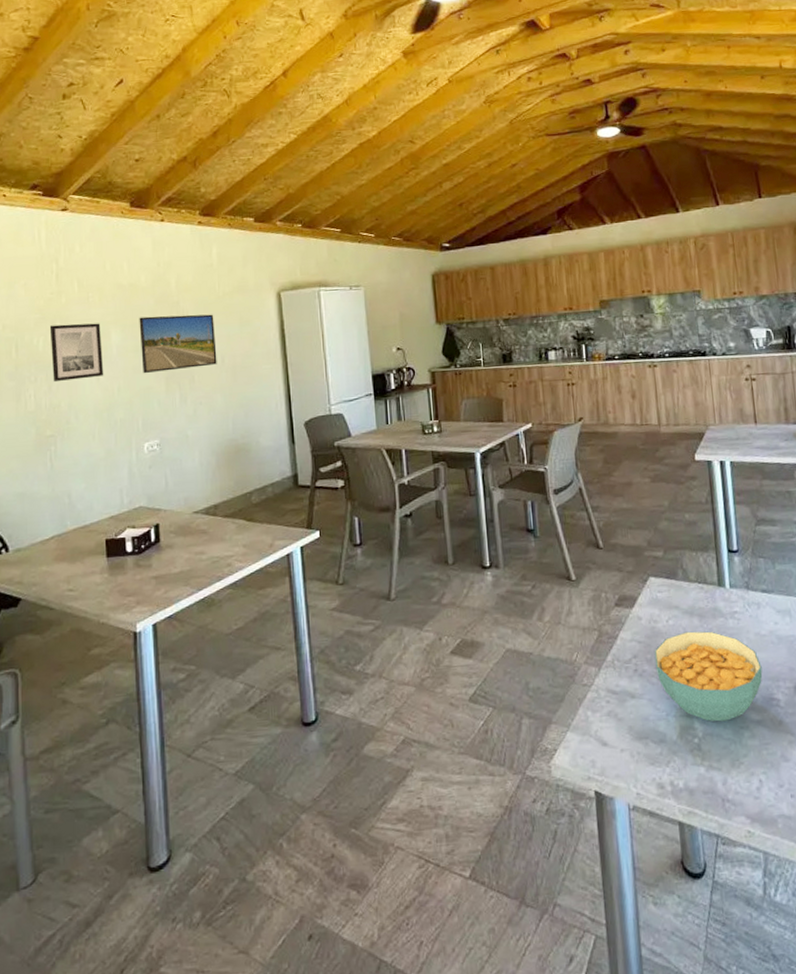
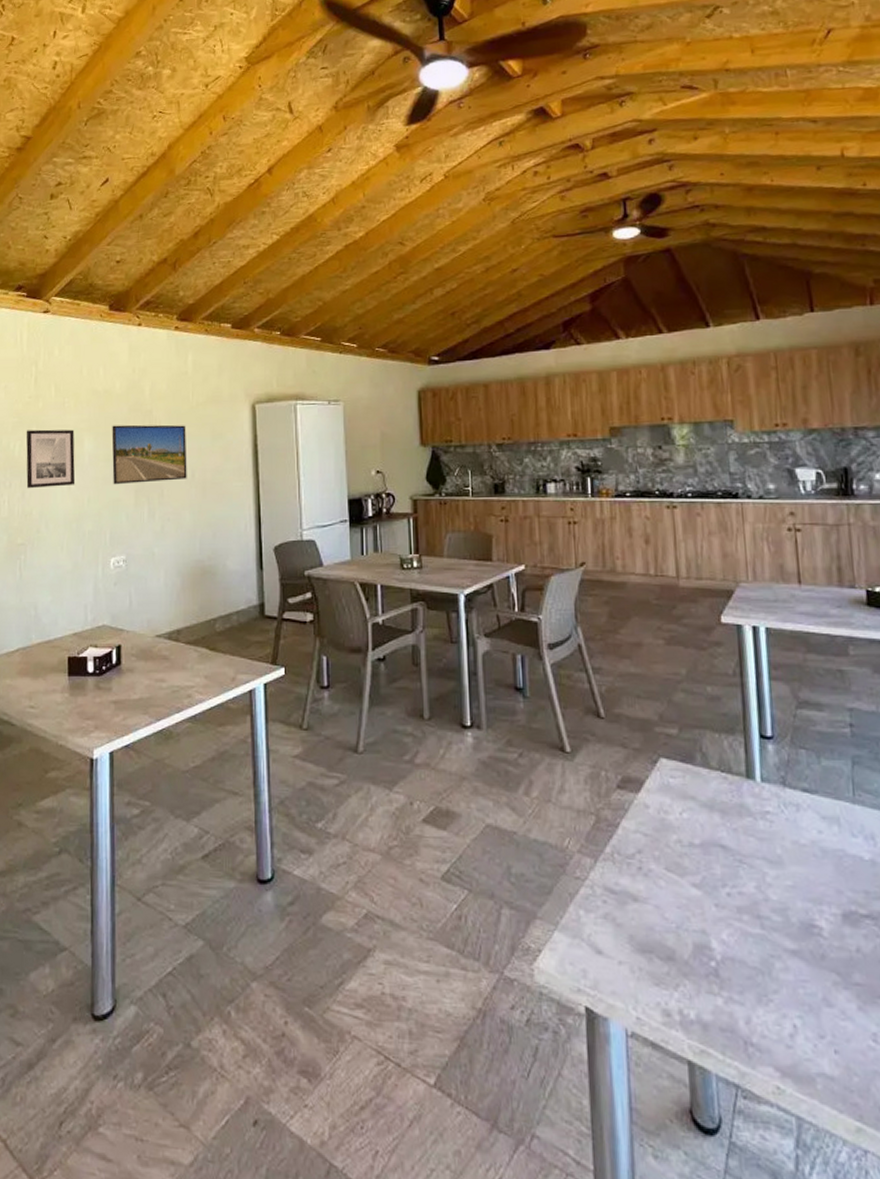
cereal bowl: present [654,631,763,722] -> none [663,829,801,946]

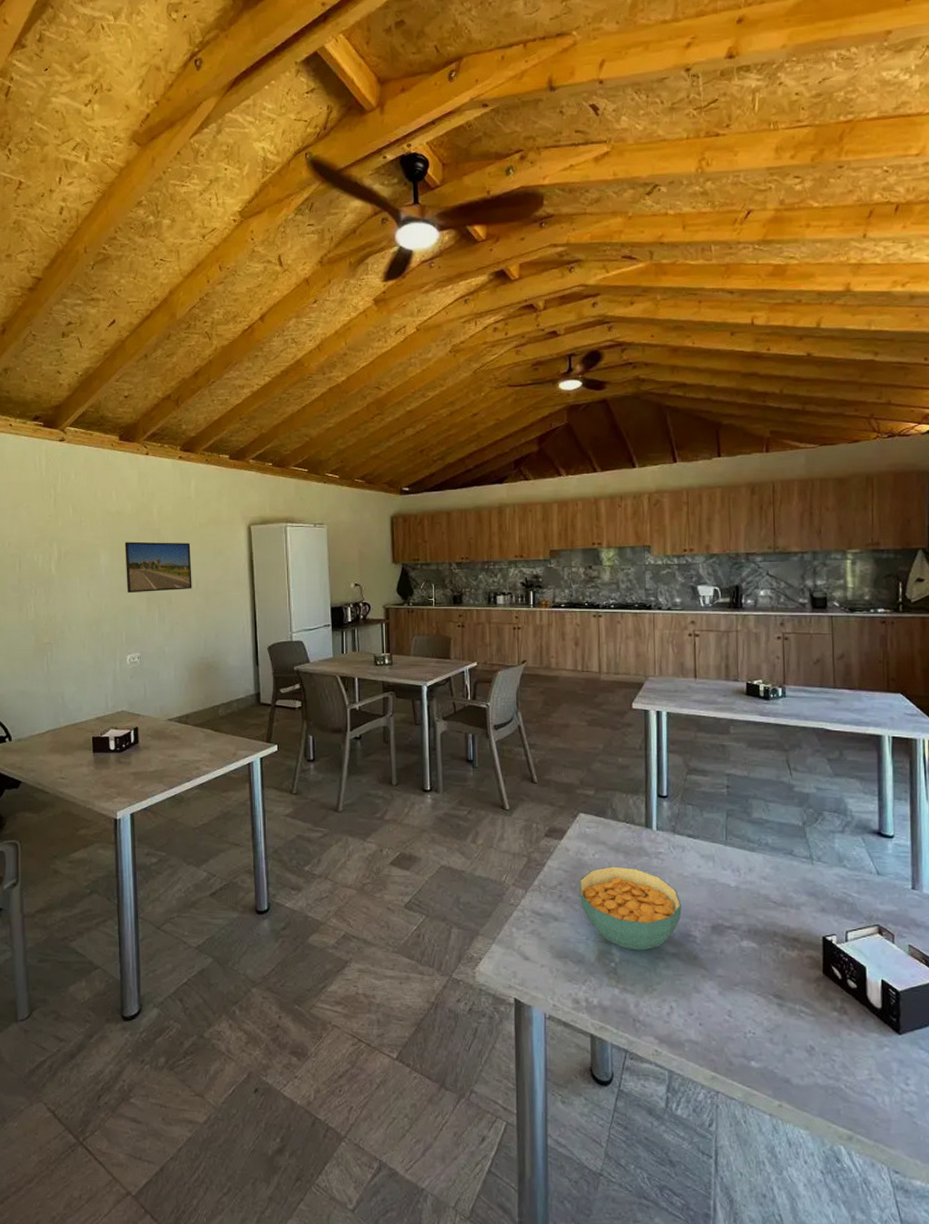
wall art: present [26,429,76,489] -> none [48,544,94,596]
cereal bowl: none [663,829,801,946] -> present [579,866,682,951]

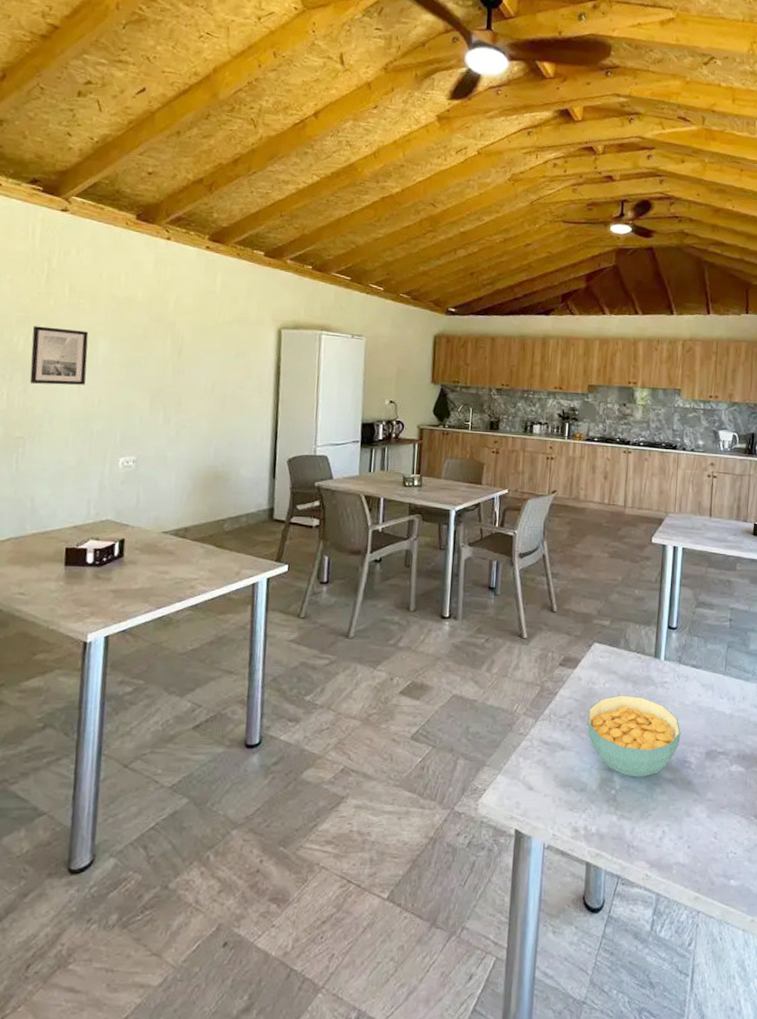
wall art: none [48,544,94,596] -> present [29,326,89,385]
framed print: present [125,541,192,594] -> none [128,332,210,391]

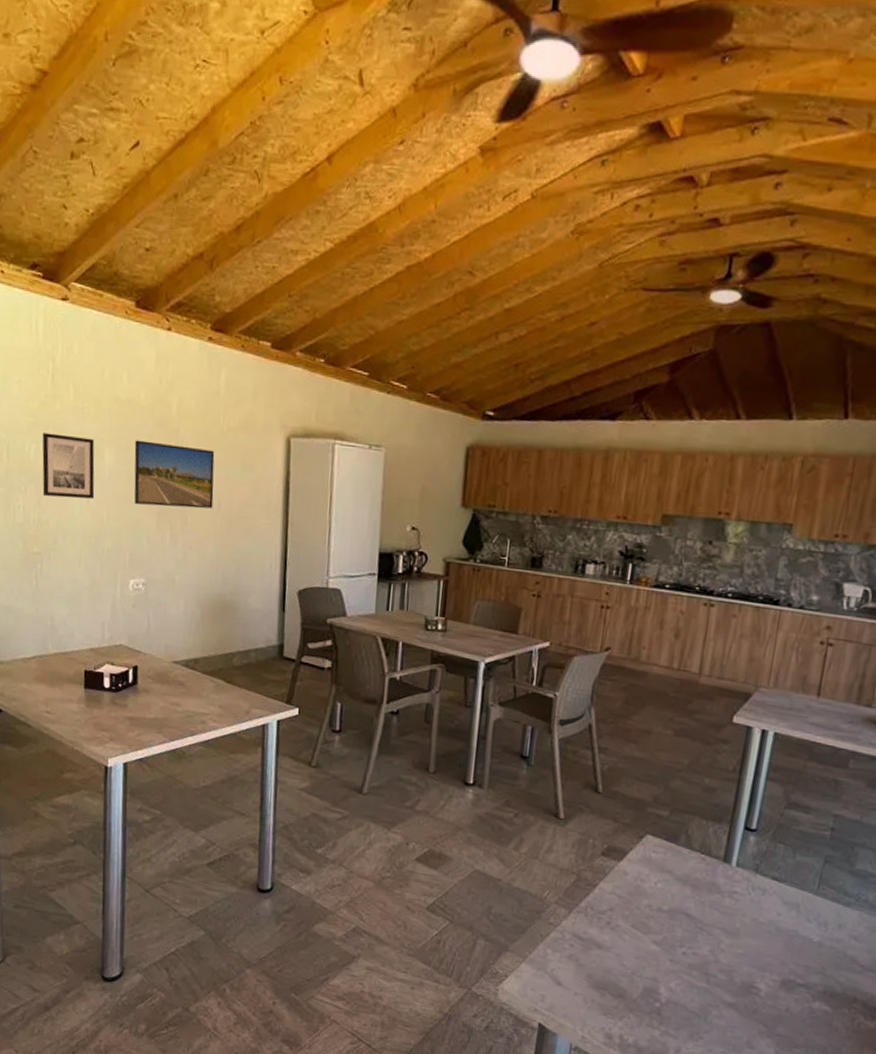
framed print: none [128,332,210,391] -> present [134,440,215,509]
cereal bowl: present [587,695,681,777] -> none [631,898,750,995]

